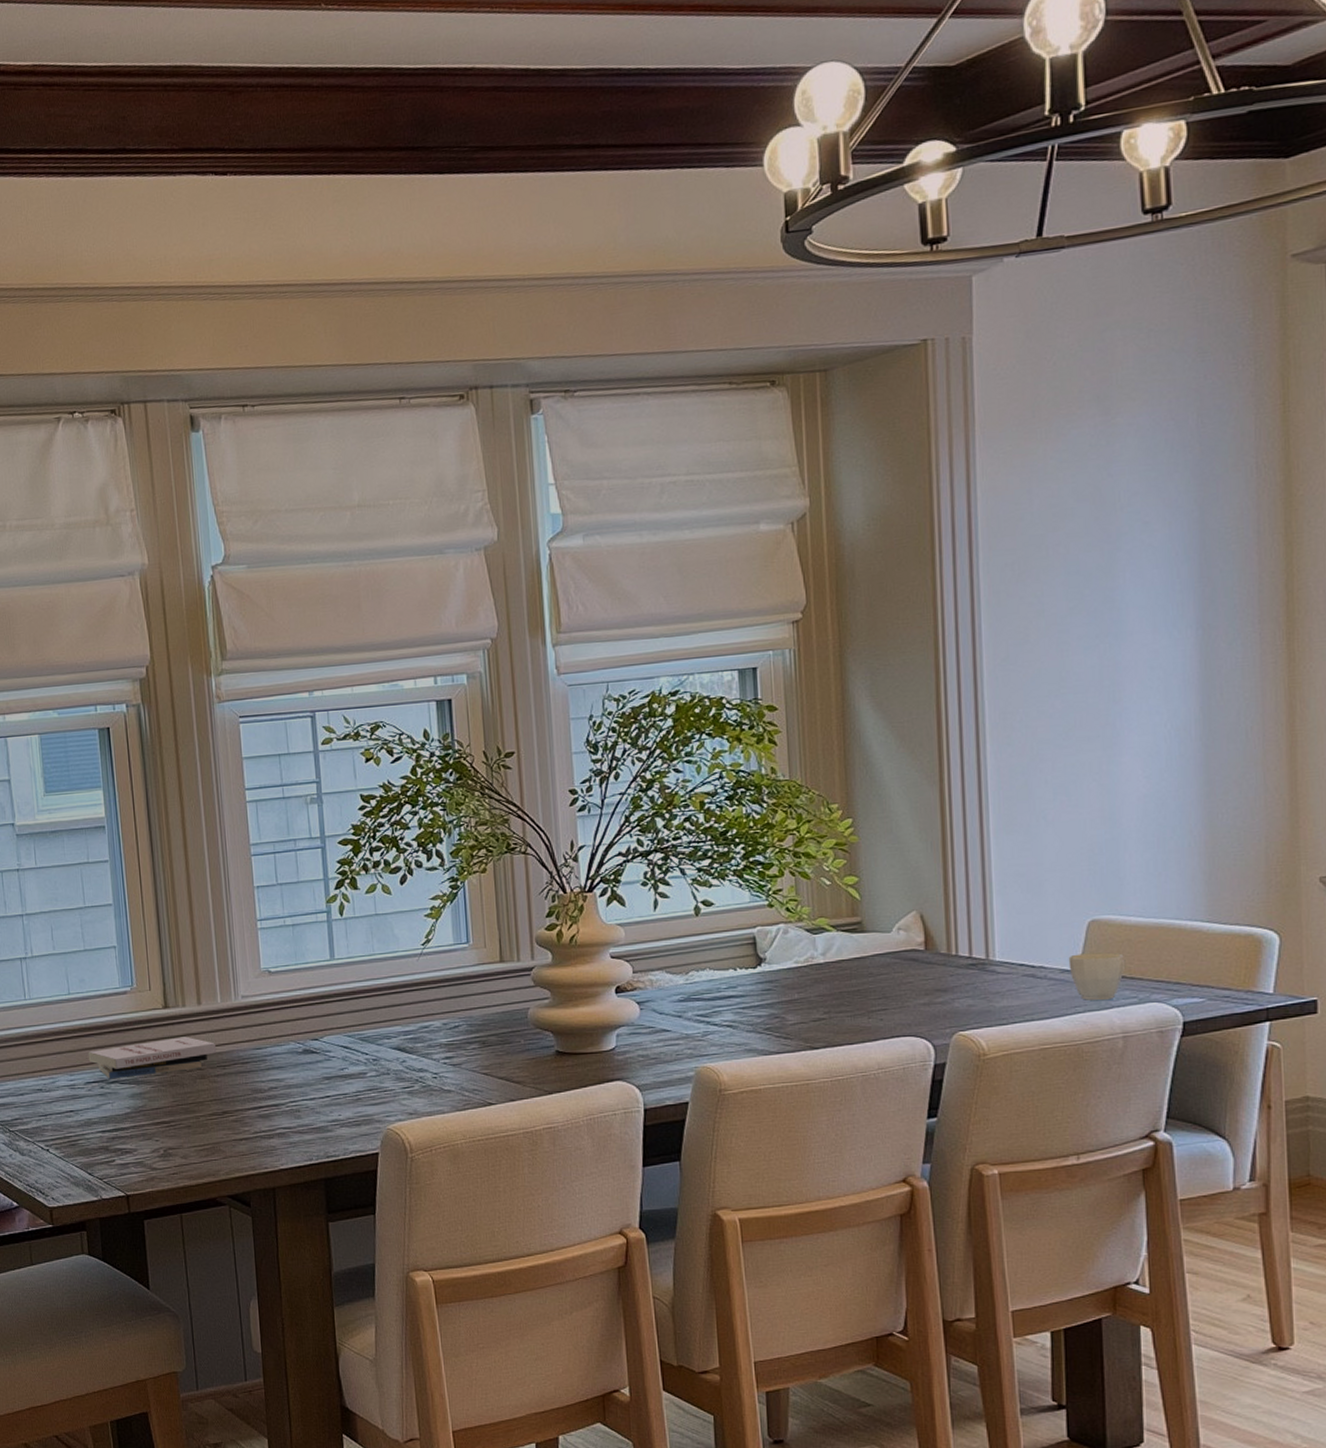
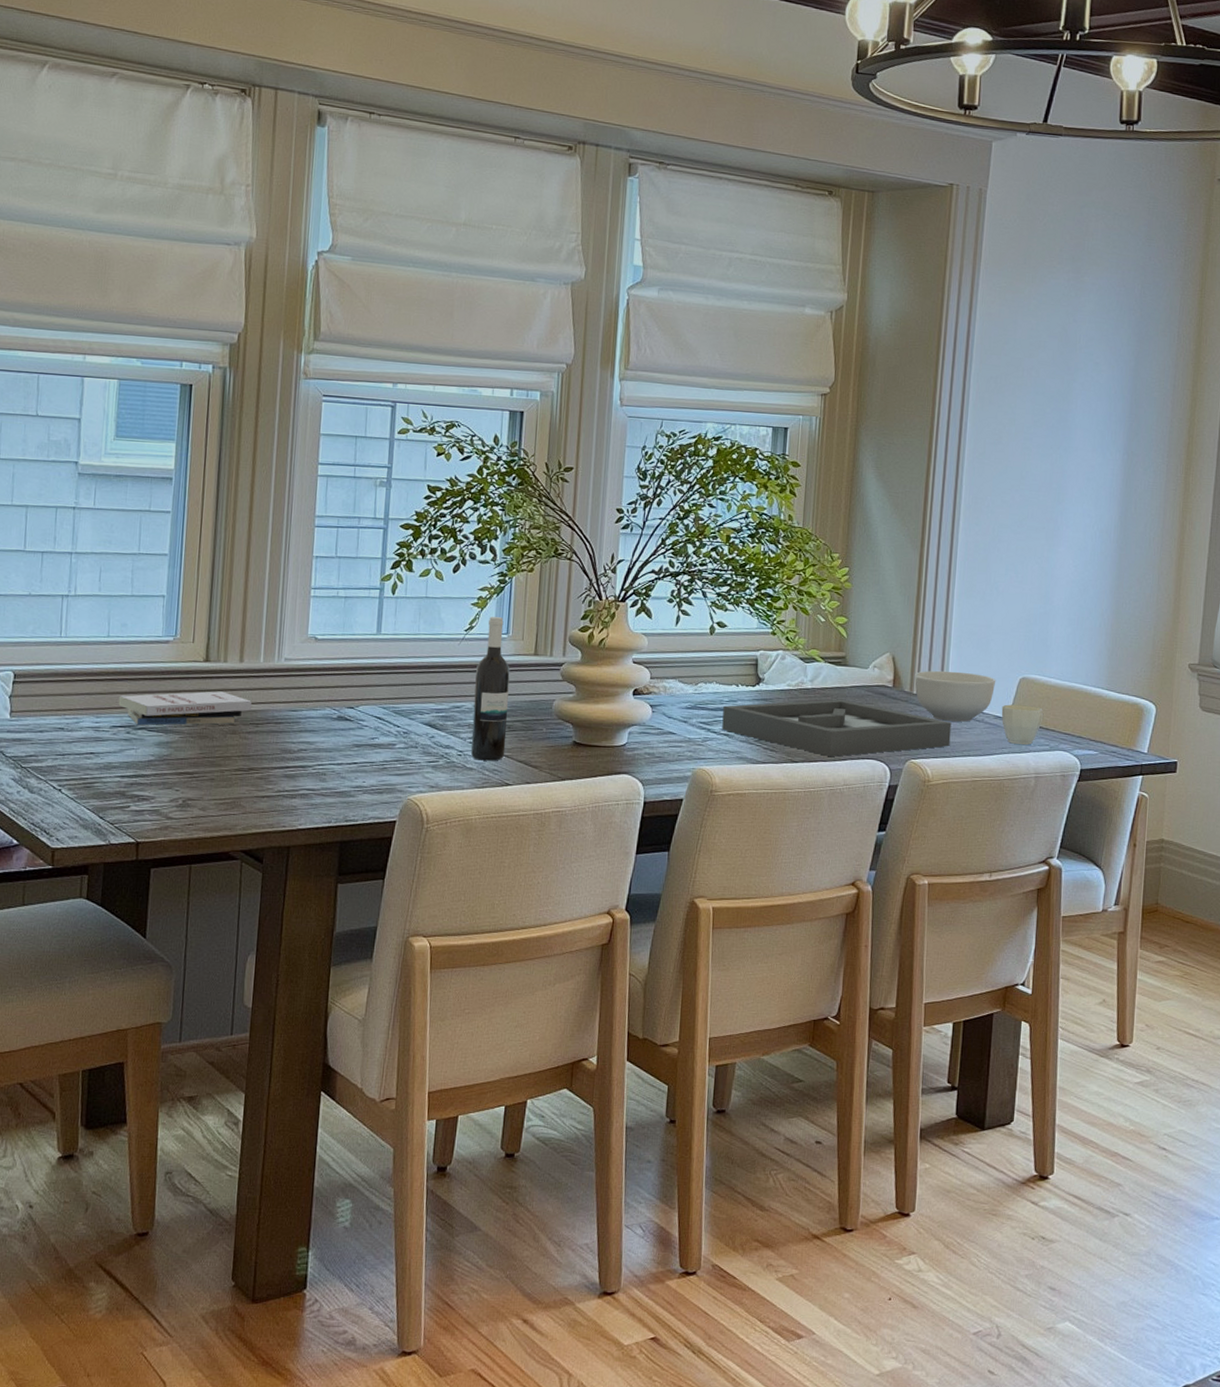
wine bottle: none [440,925,483,1081] -> present [470,616,510,761]
decorative tray: none [722,971,1007,1038] -> present [722,699,952,757]
bowl: none [950,922,1058,982] -> present [914,670,996,722]

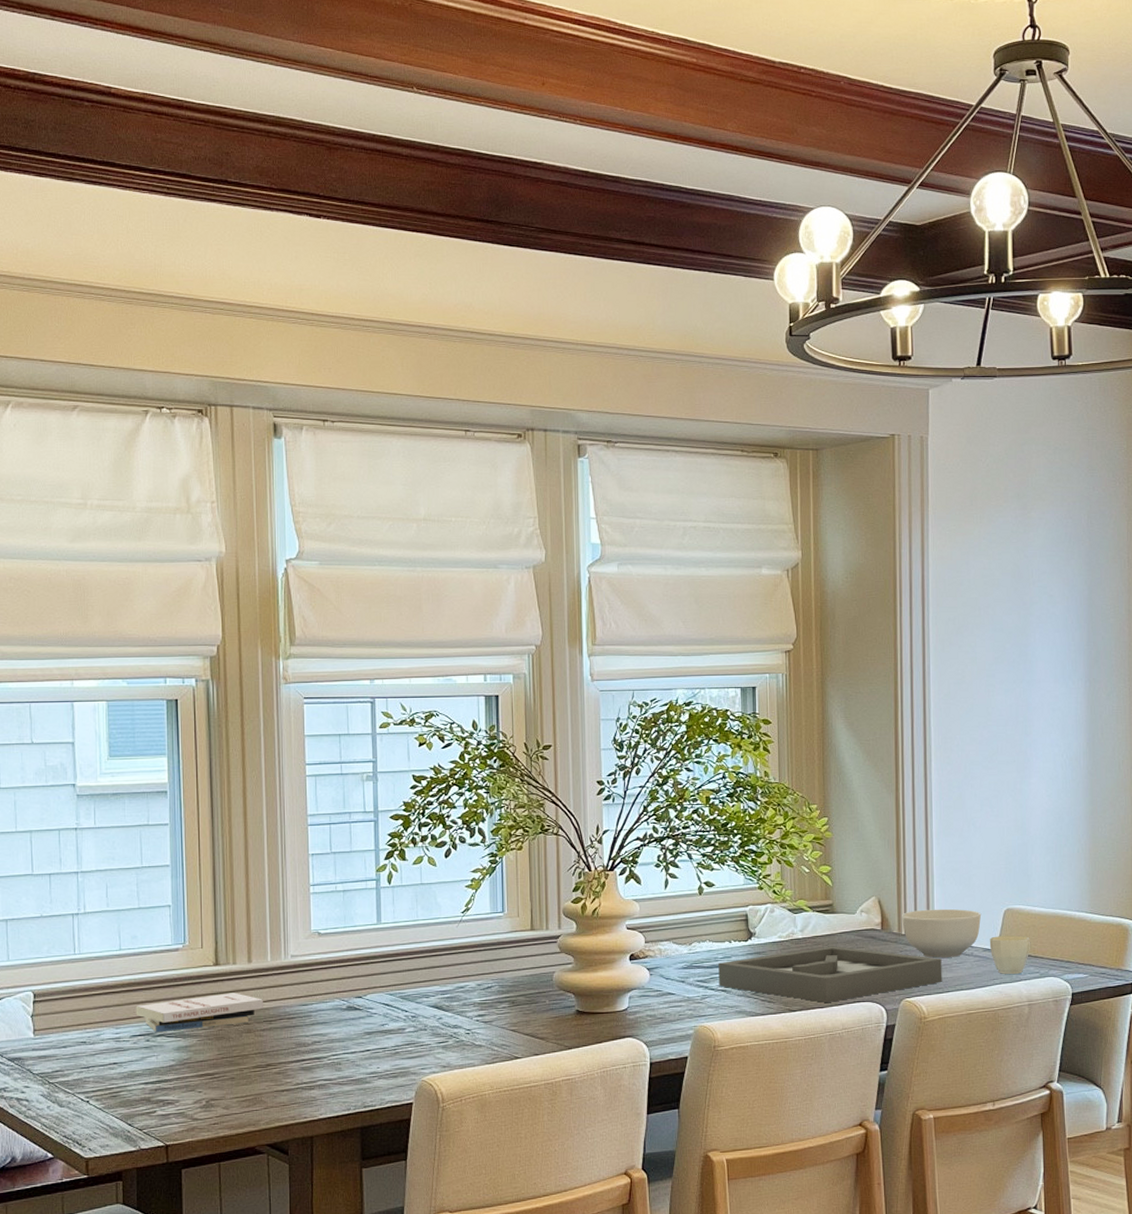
wine bottle: present [470,616,510,761] -> none [476,895,512,1037]

